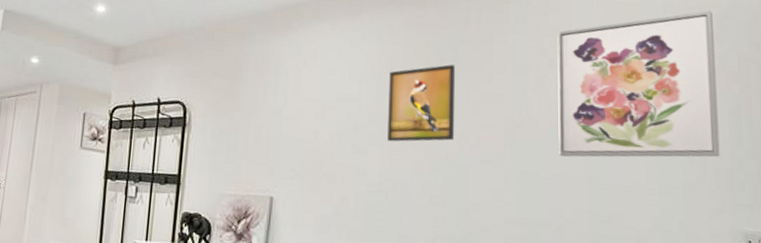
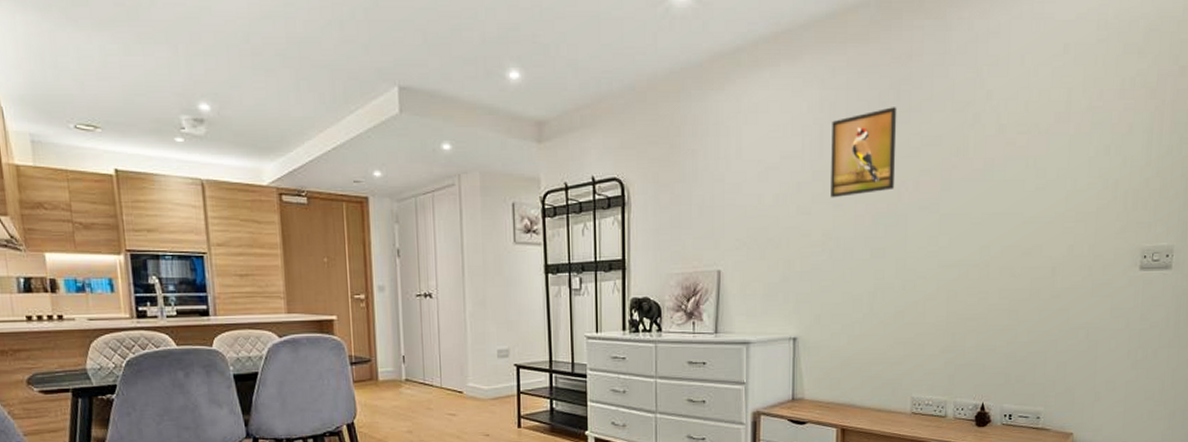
wall art: present [557,10,720,158] -> none [990,23,1141,195]

